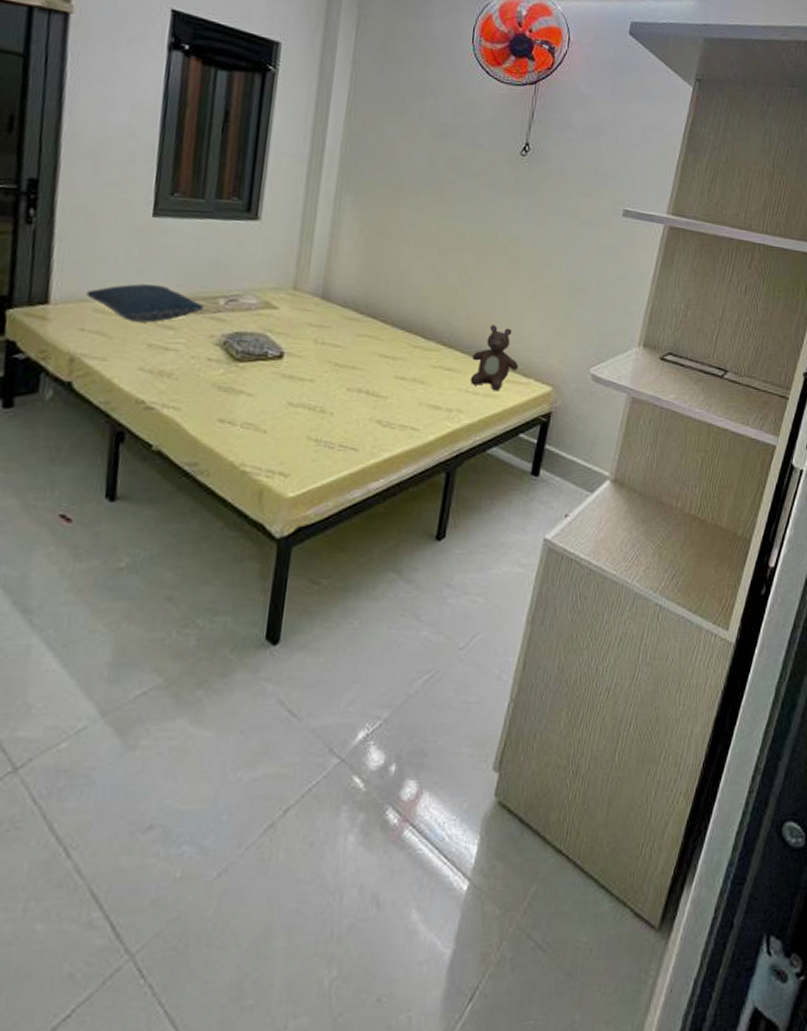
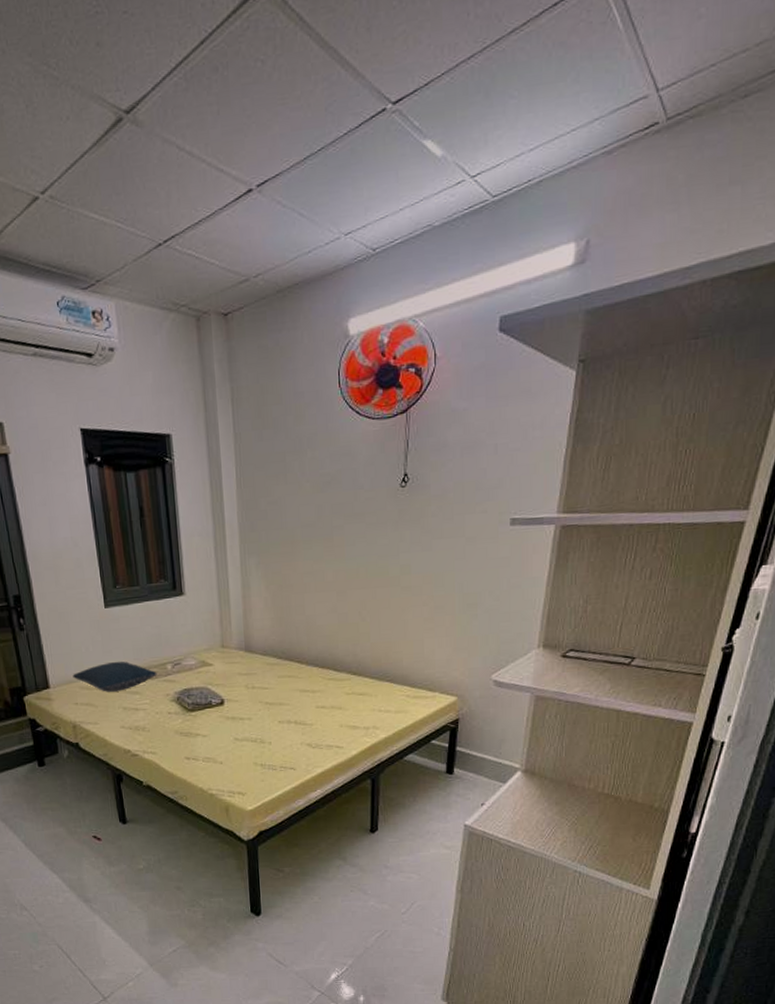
teddy bear: present [470,325,518,391] -> none [380,650,423,707]

